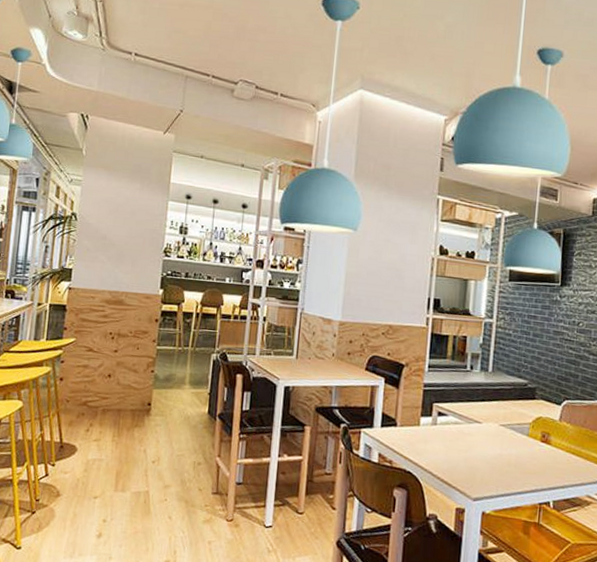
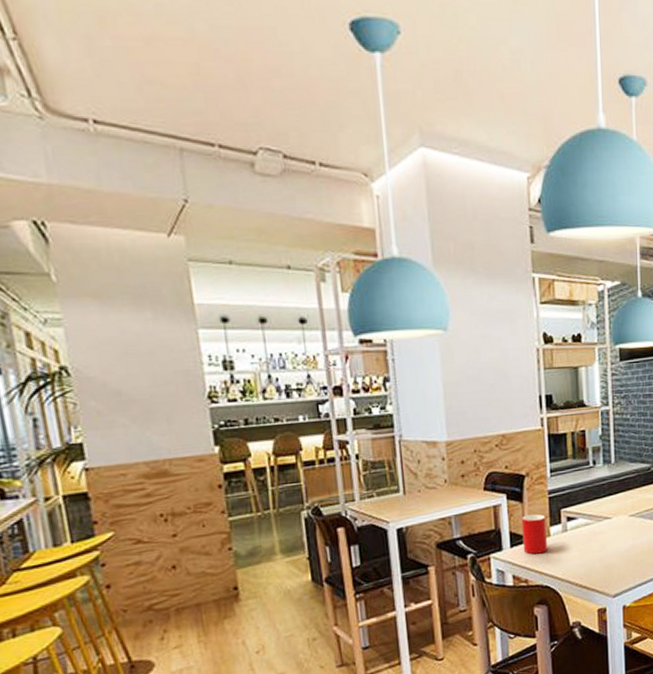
cup: none [392,401,418,440] -> present [521,514,547,555]

